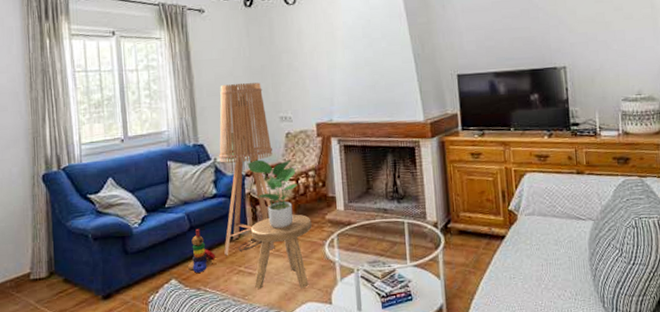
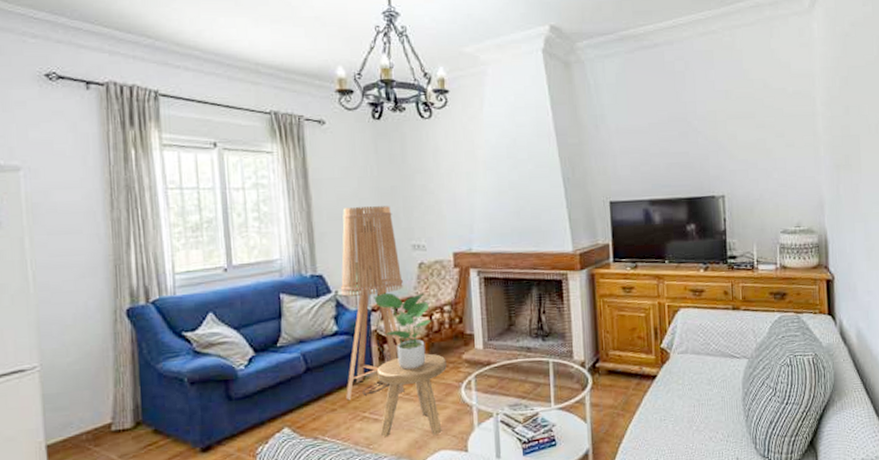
stacking toy: present [188,228,216,273] -> none [304,370,337,420]

